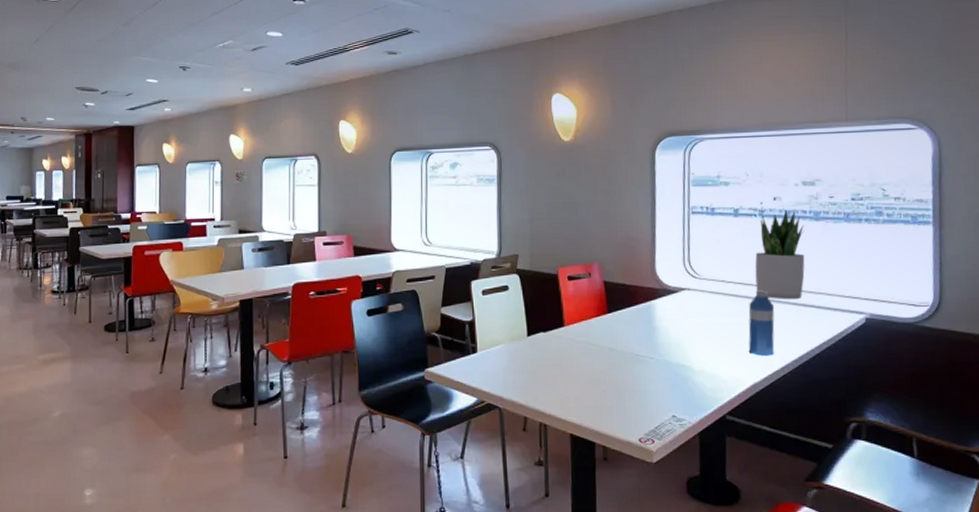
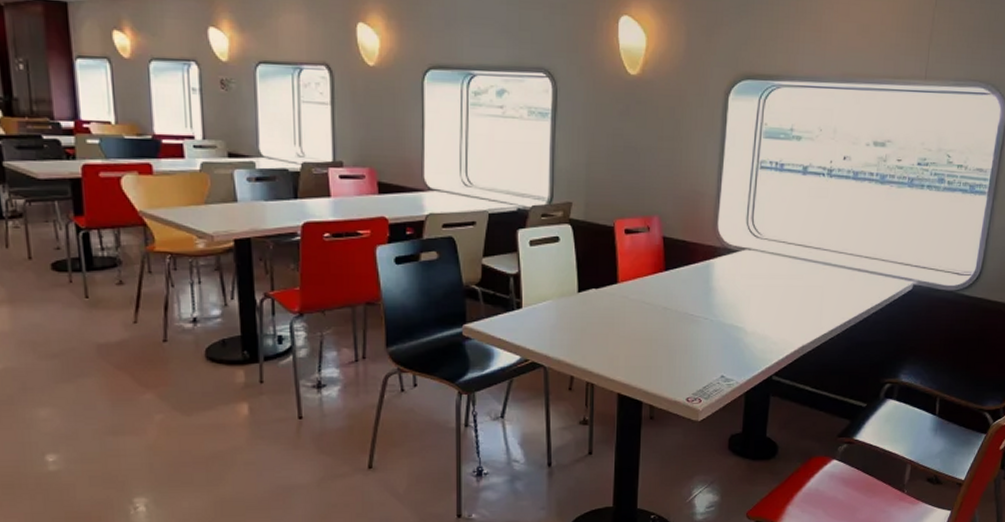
water bottle: present [748,290,775,356] -> none [802,253,830,319]
planter: present [755,209,805,300] -> none [815,170,869,265]

